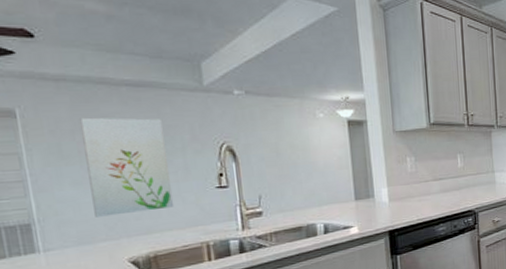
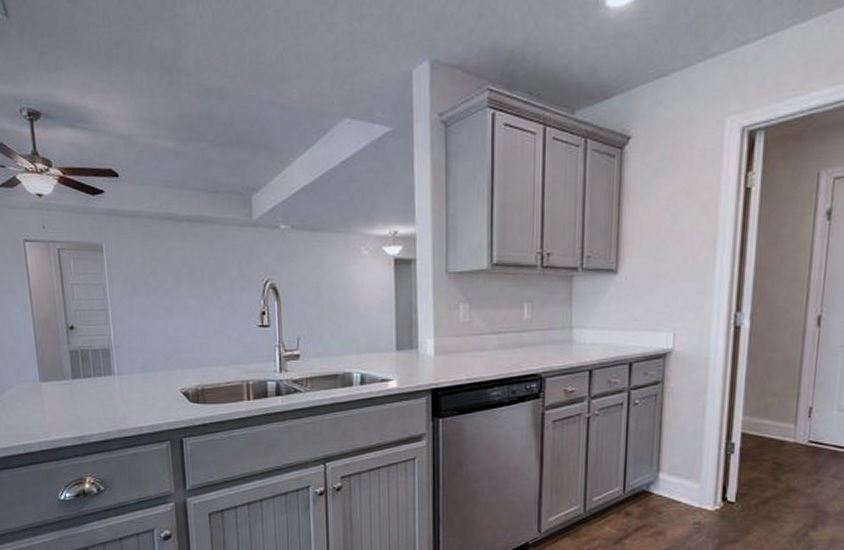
wall art: present [80,117,175,217] -> none [149,252,221,347]

